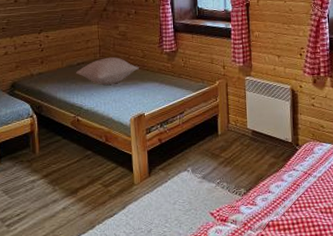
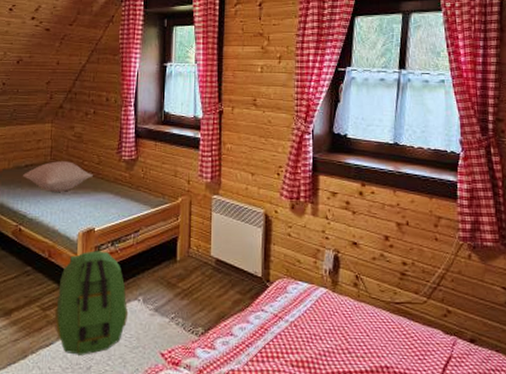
backpack: none [115,132,180,221] -> present [54,251,129,355]

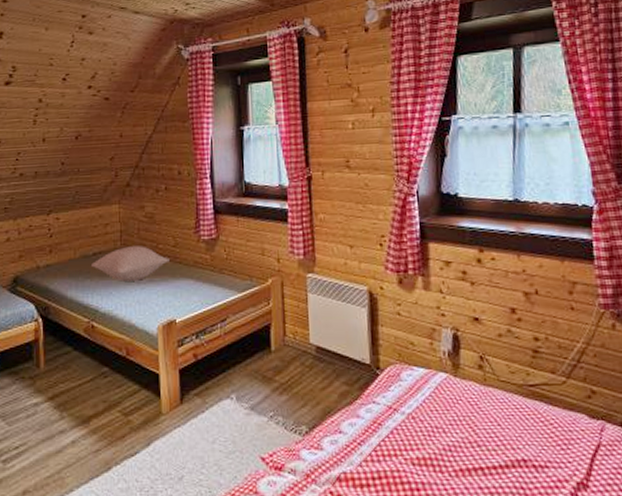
backpack: present [54,251,129,355] -> none [138,345,221,464]

